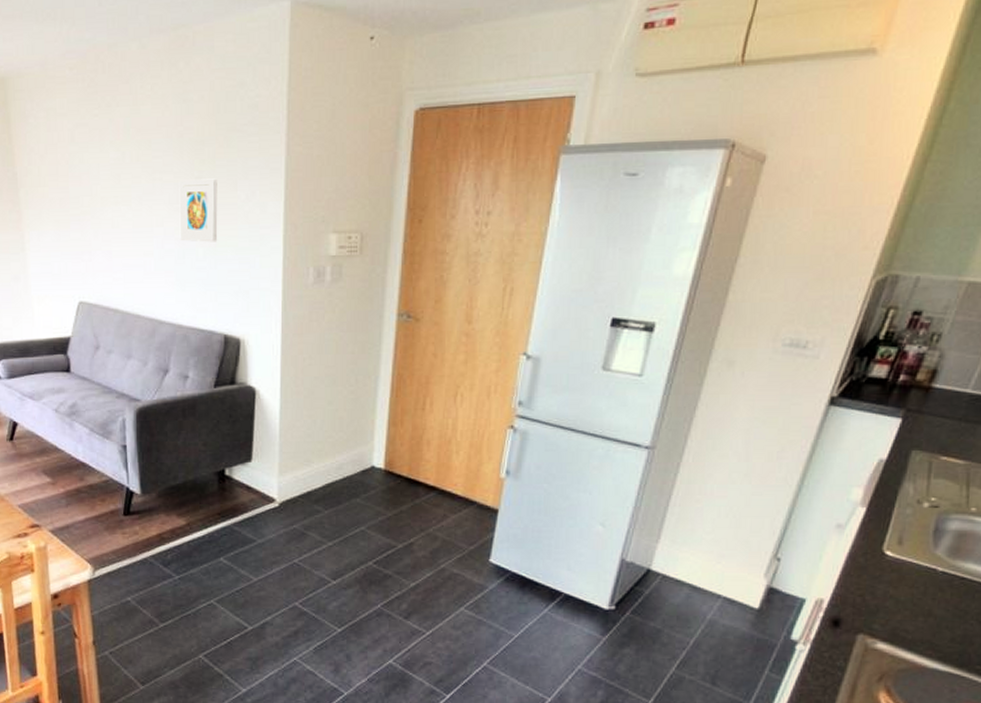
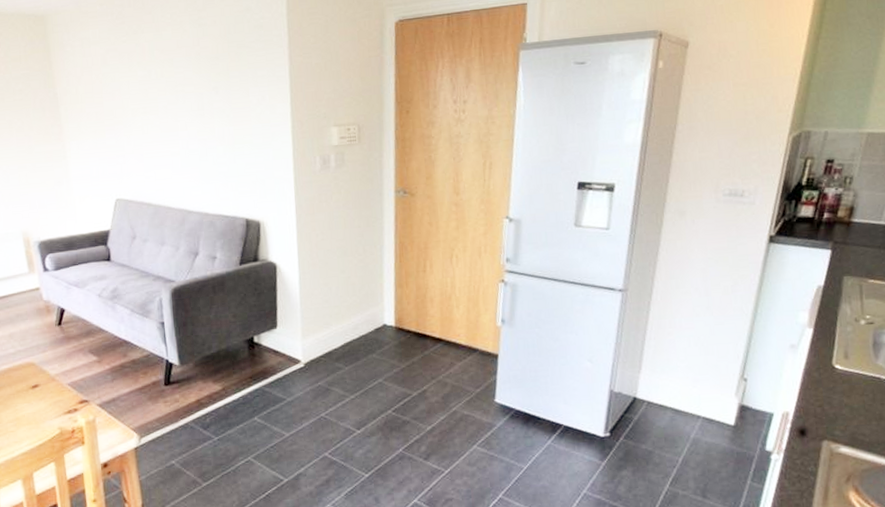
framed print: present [179,178,218,242] -> none [199,87,234,141]

